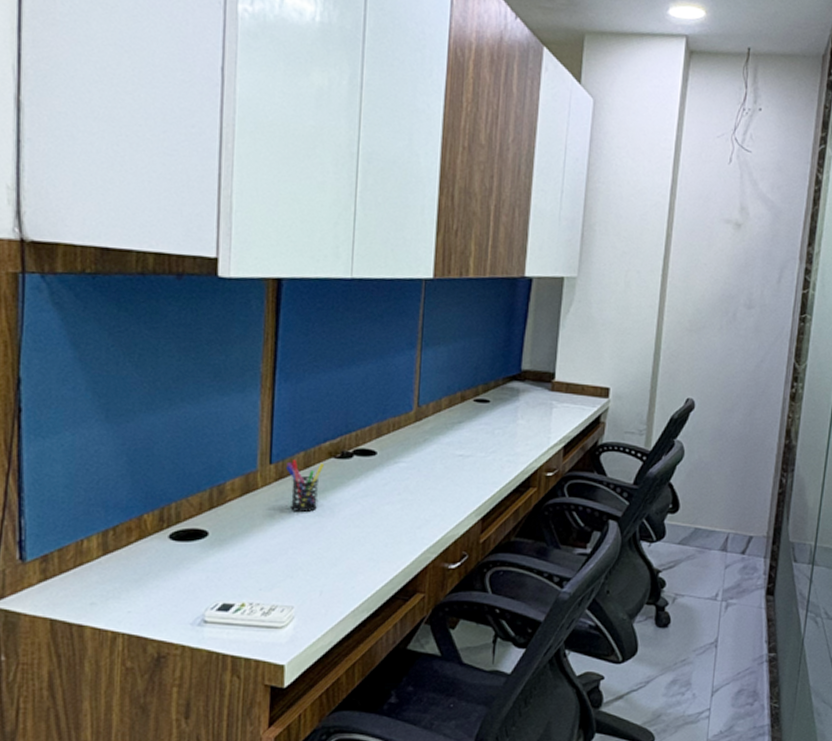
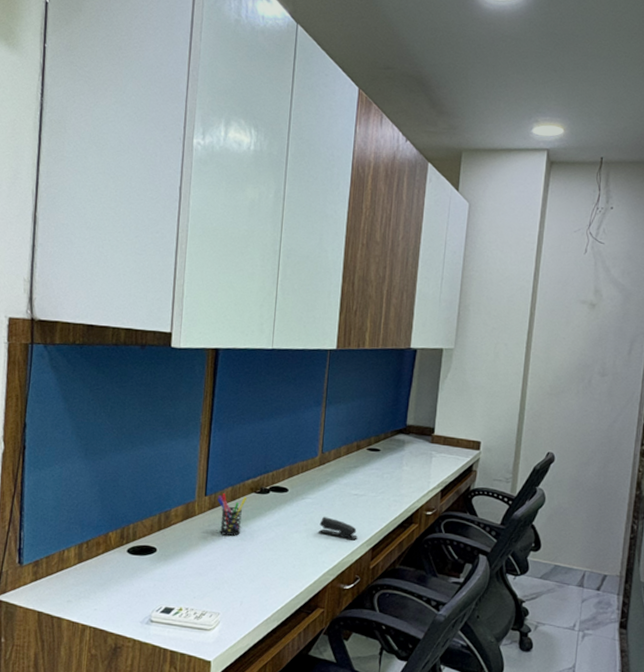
stapler: none [416,484,464,509] -> present [319,517,358,539]

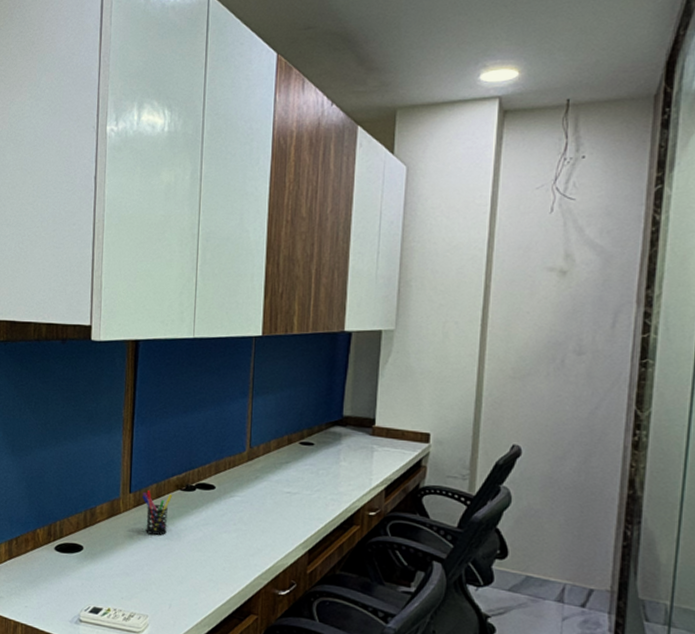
stapler: present [319,517,358,539] -> none [249,516,292,541]

